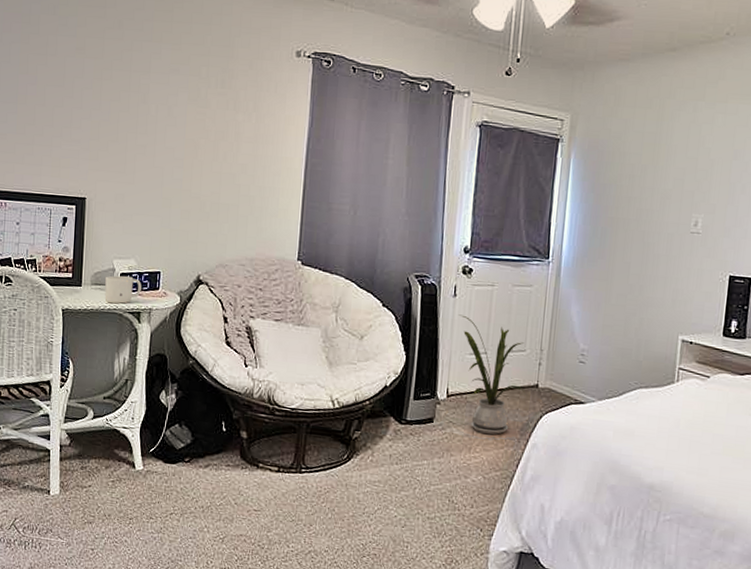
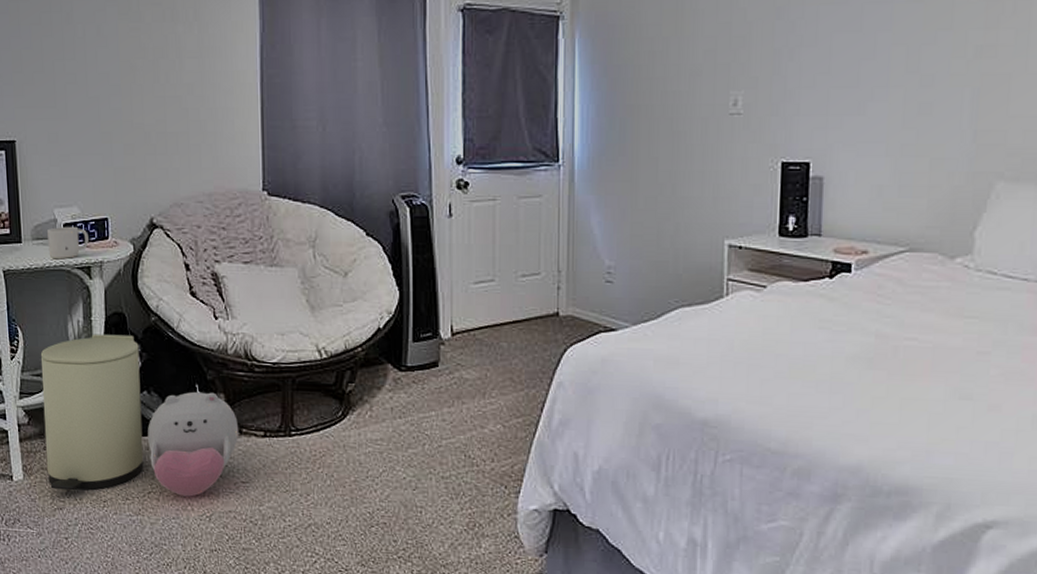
pedal bin: none [81,371,176,509] -> present [40,334,144,491]
plush toy: none [175,428,257,520] -> present [147,391,239,497]
house plant: present [459,314,525,435] -> none [457,237,544,376]

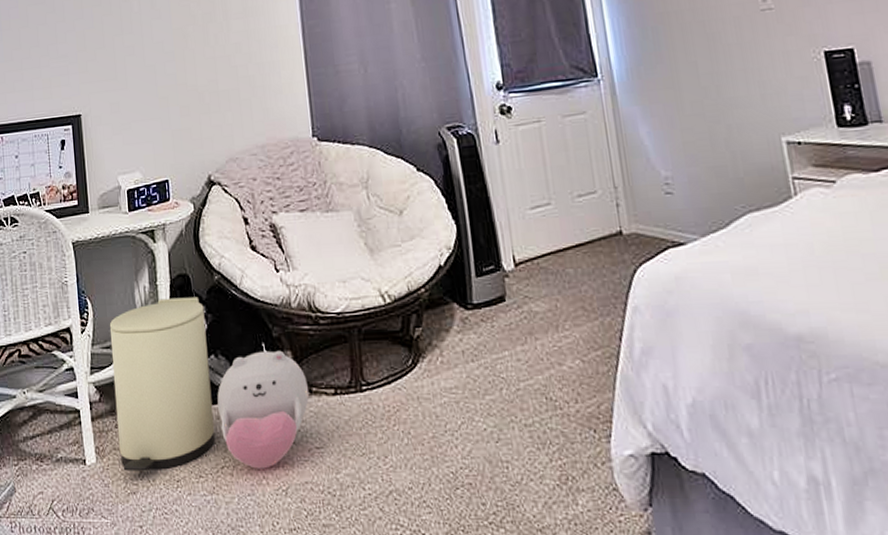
mug: present [46,226,89,260] -> none [111,191,152,226]

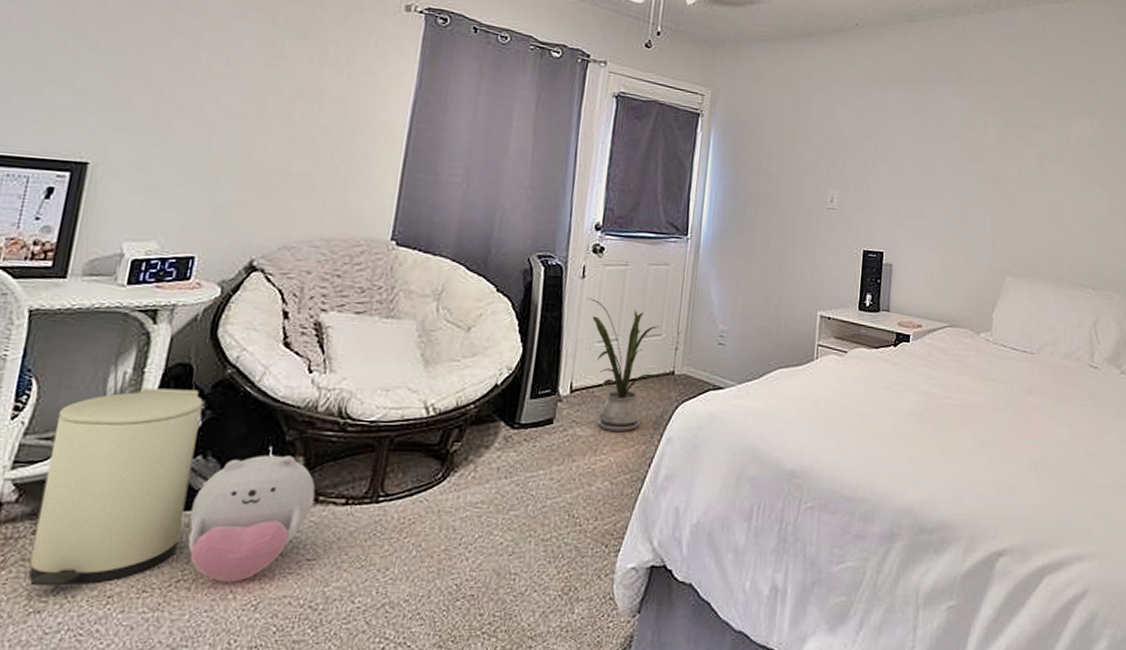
house plant: none [507,163,608,305] -> present [587,298,660,433]

